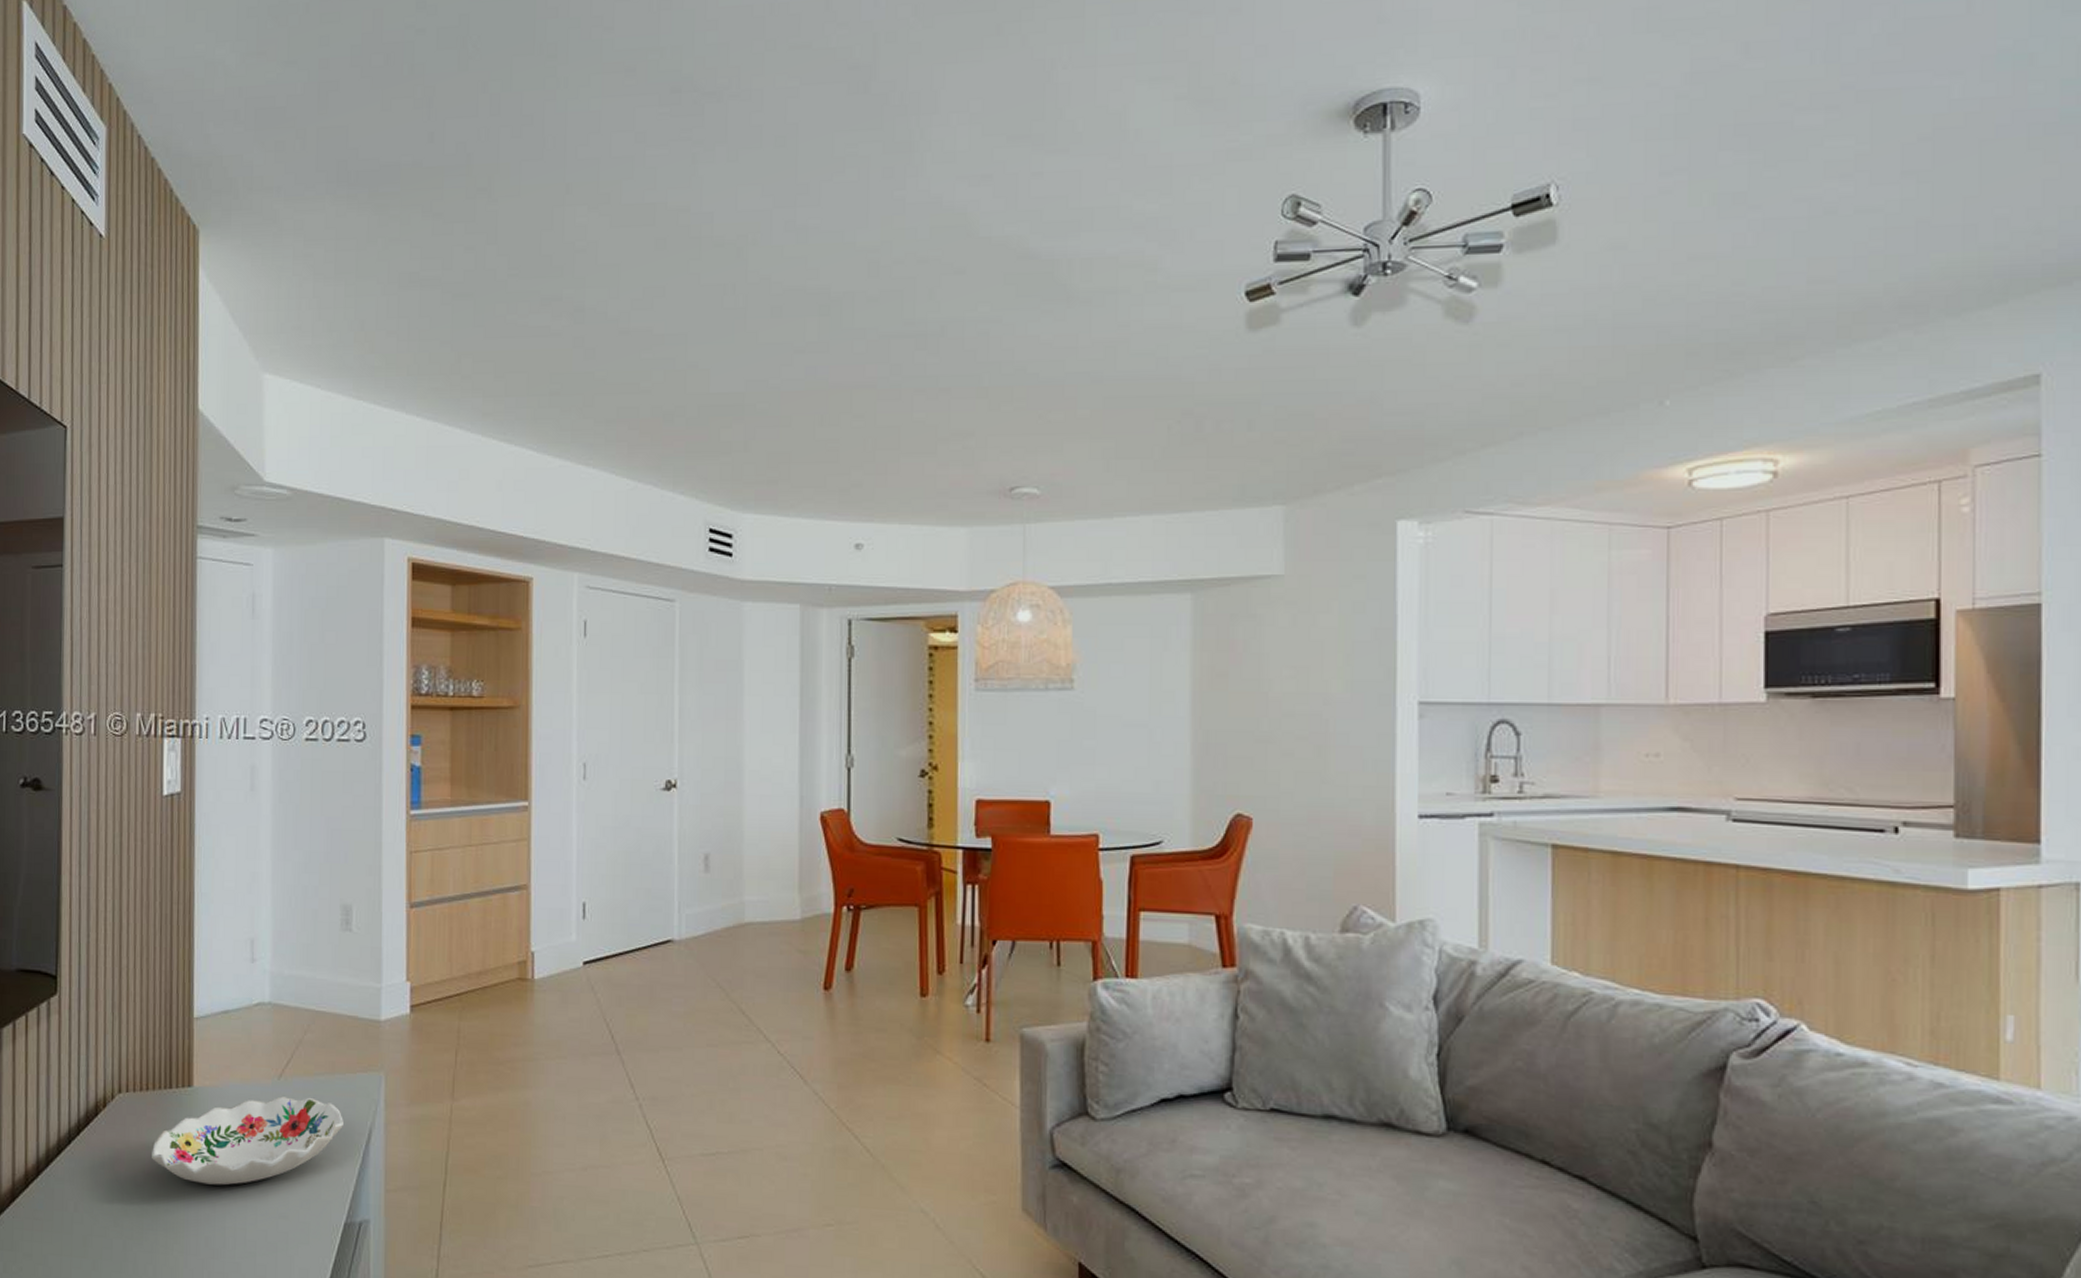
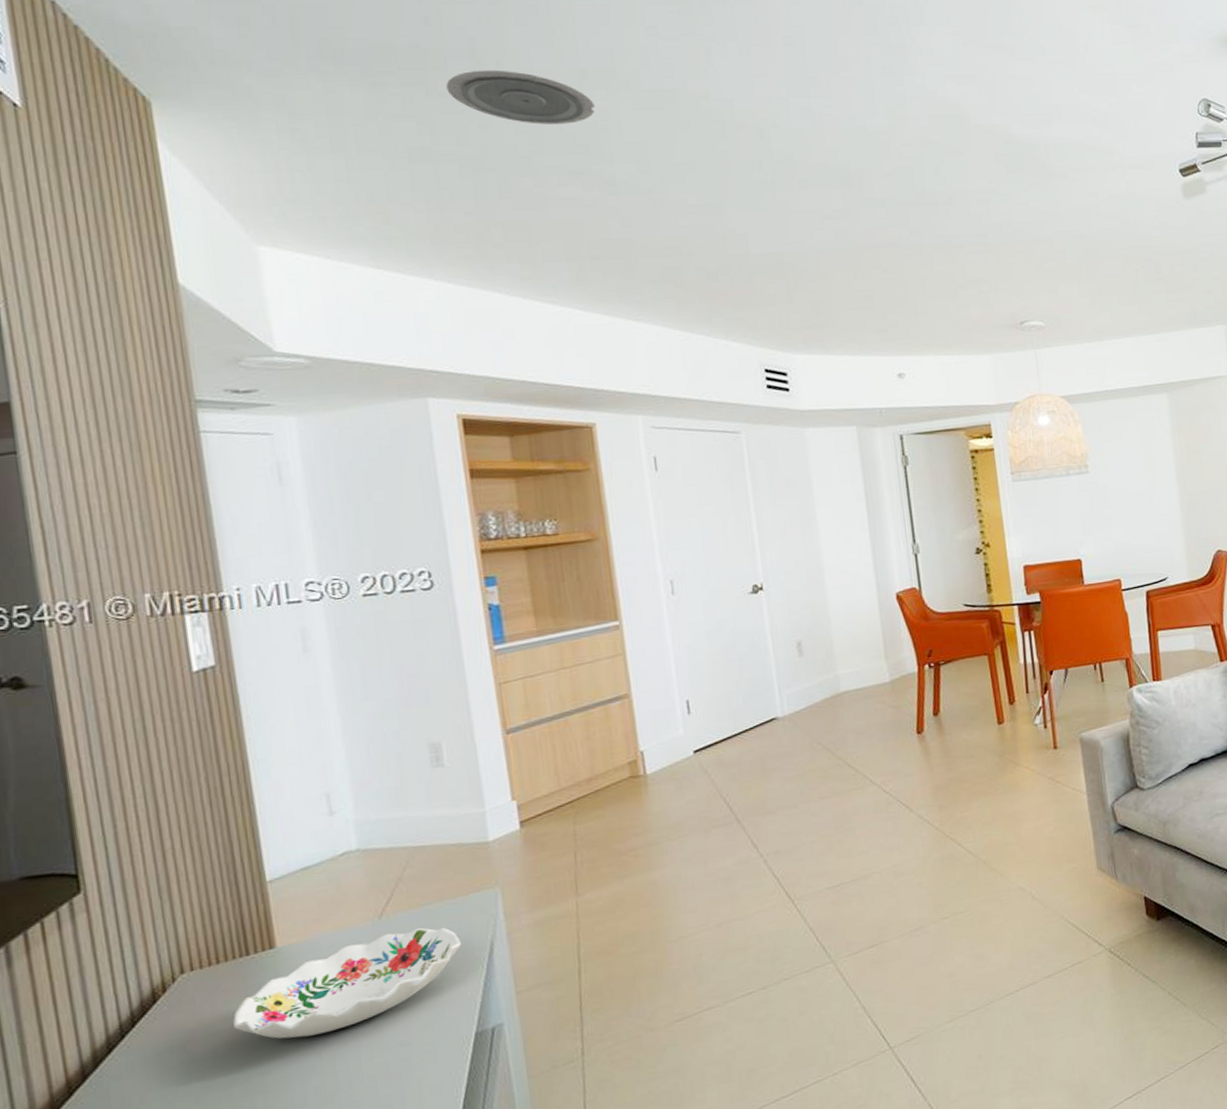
recessed light: none [440,187,574,246] -> present [446,70,595,124]

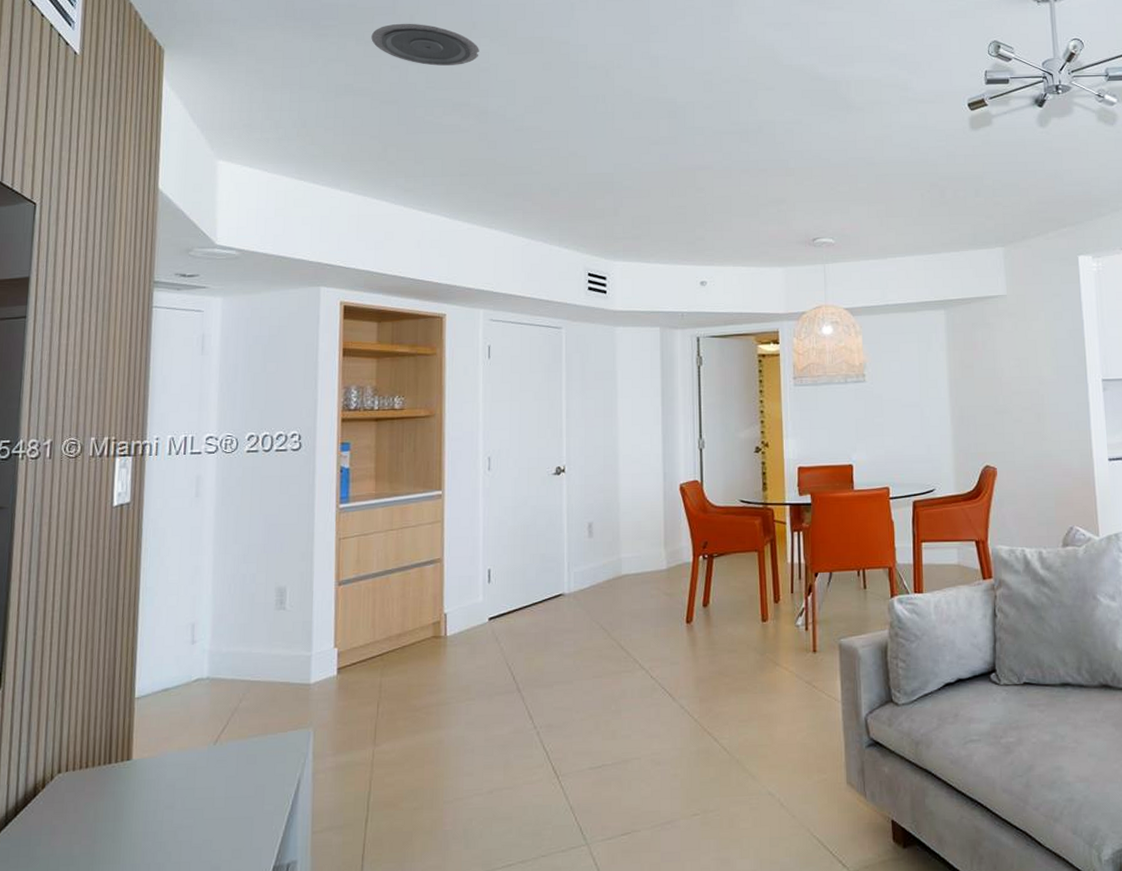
decorative bowl: present [233,927,461,1039] -> none [88,757,274,848]

